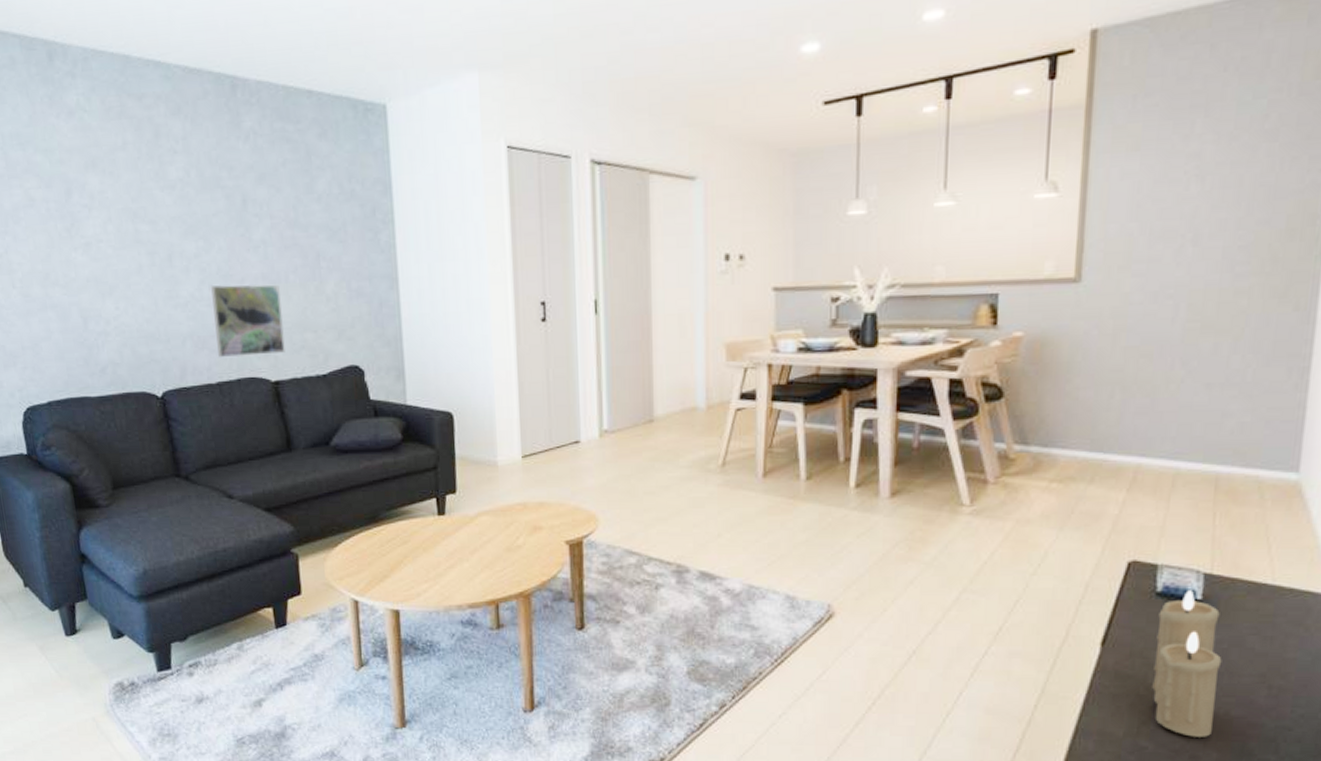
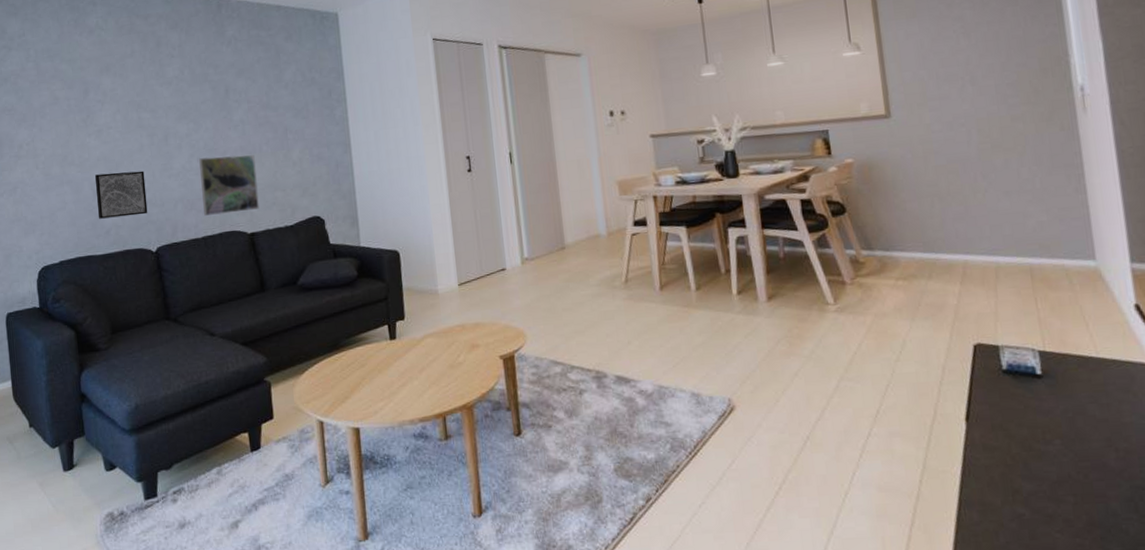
wall art: none [84,297,151,354] -> present [94,171,148,219]
candle: present [1152,590,1222,737] -> none [1008,366,1077,502]

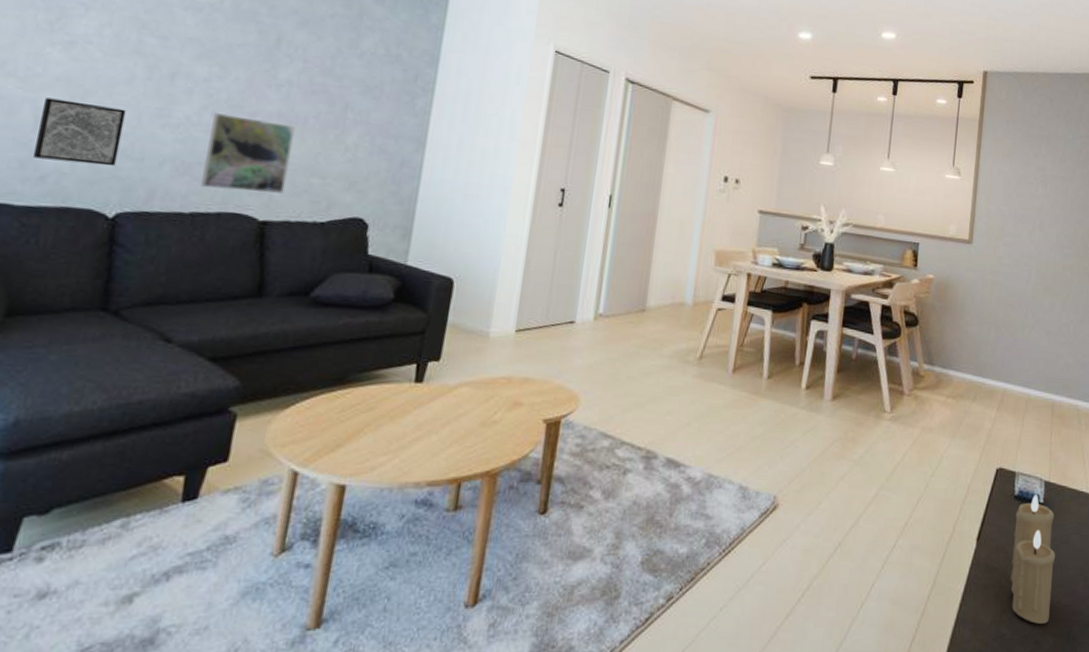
candle: none [1008,366,1077,502] -> present [1010,495,1056,624]

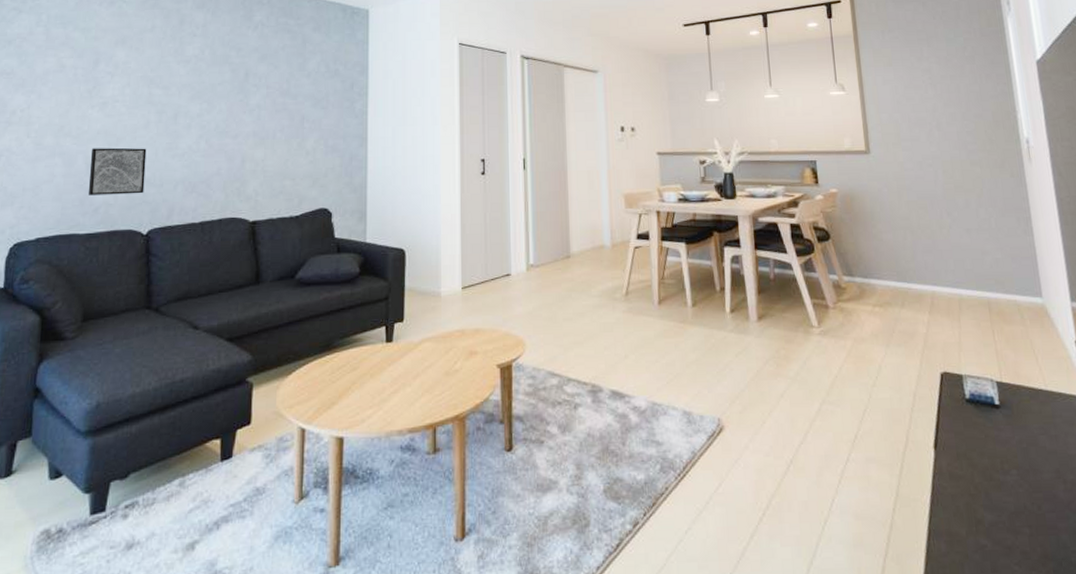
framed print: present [201,113,295,194] -> none [205,140,267,200]
candle: present [1010,495,1056,624] -> none [971,396,1032,533]

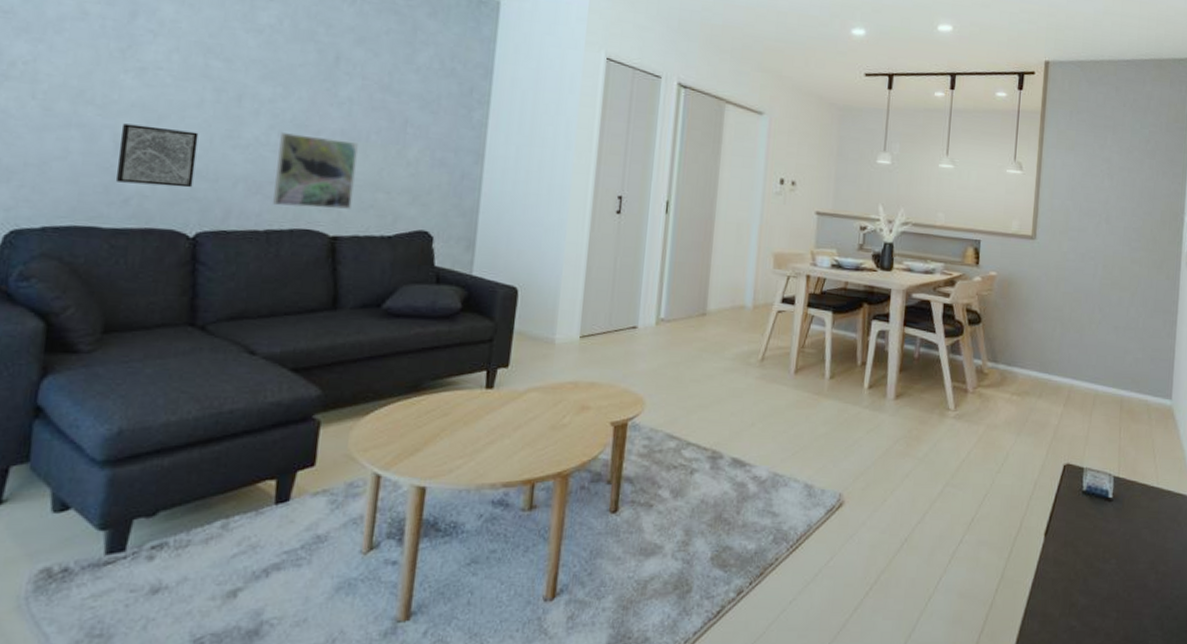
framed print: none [205,140,267,200] -> present [273,133,358,209]

